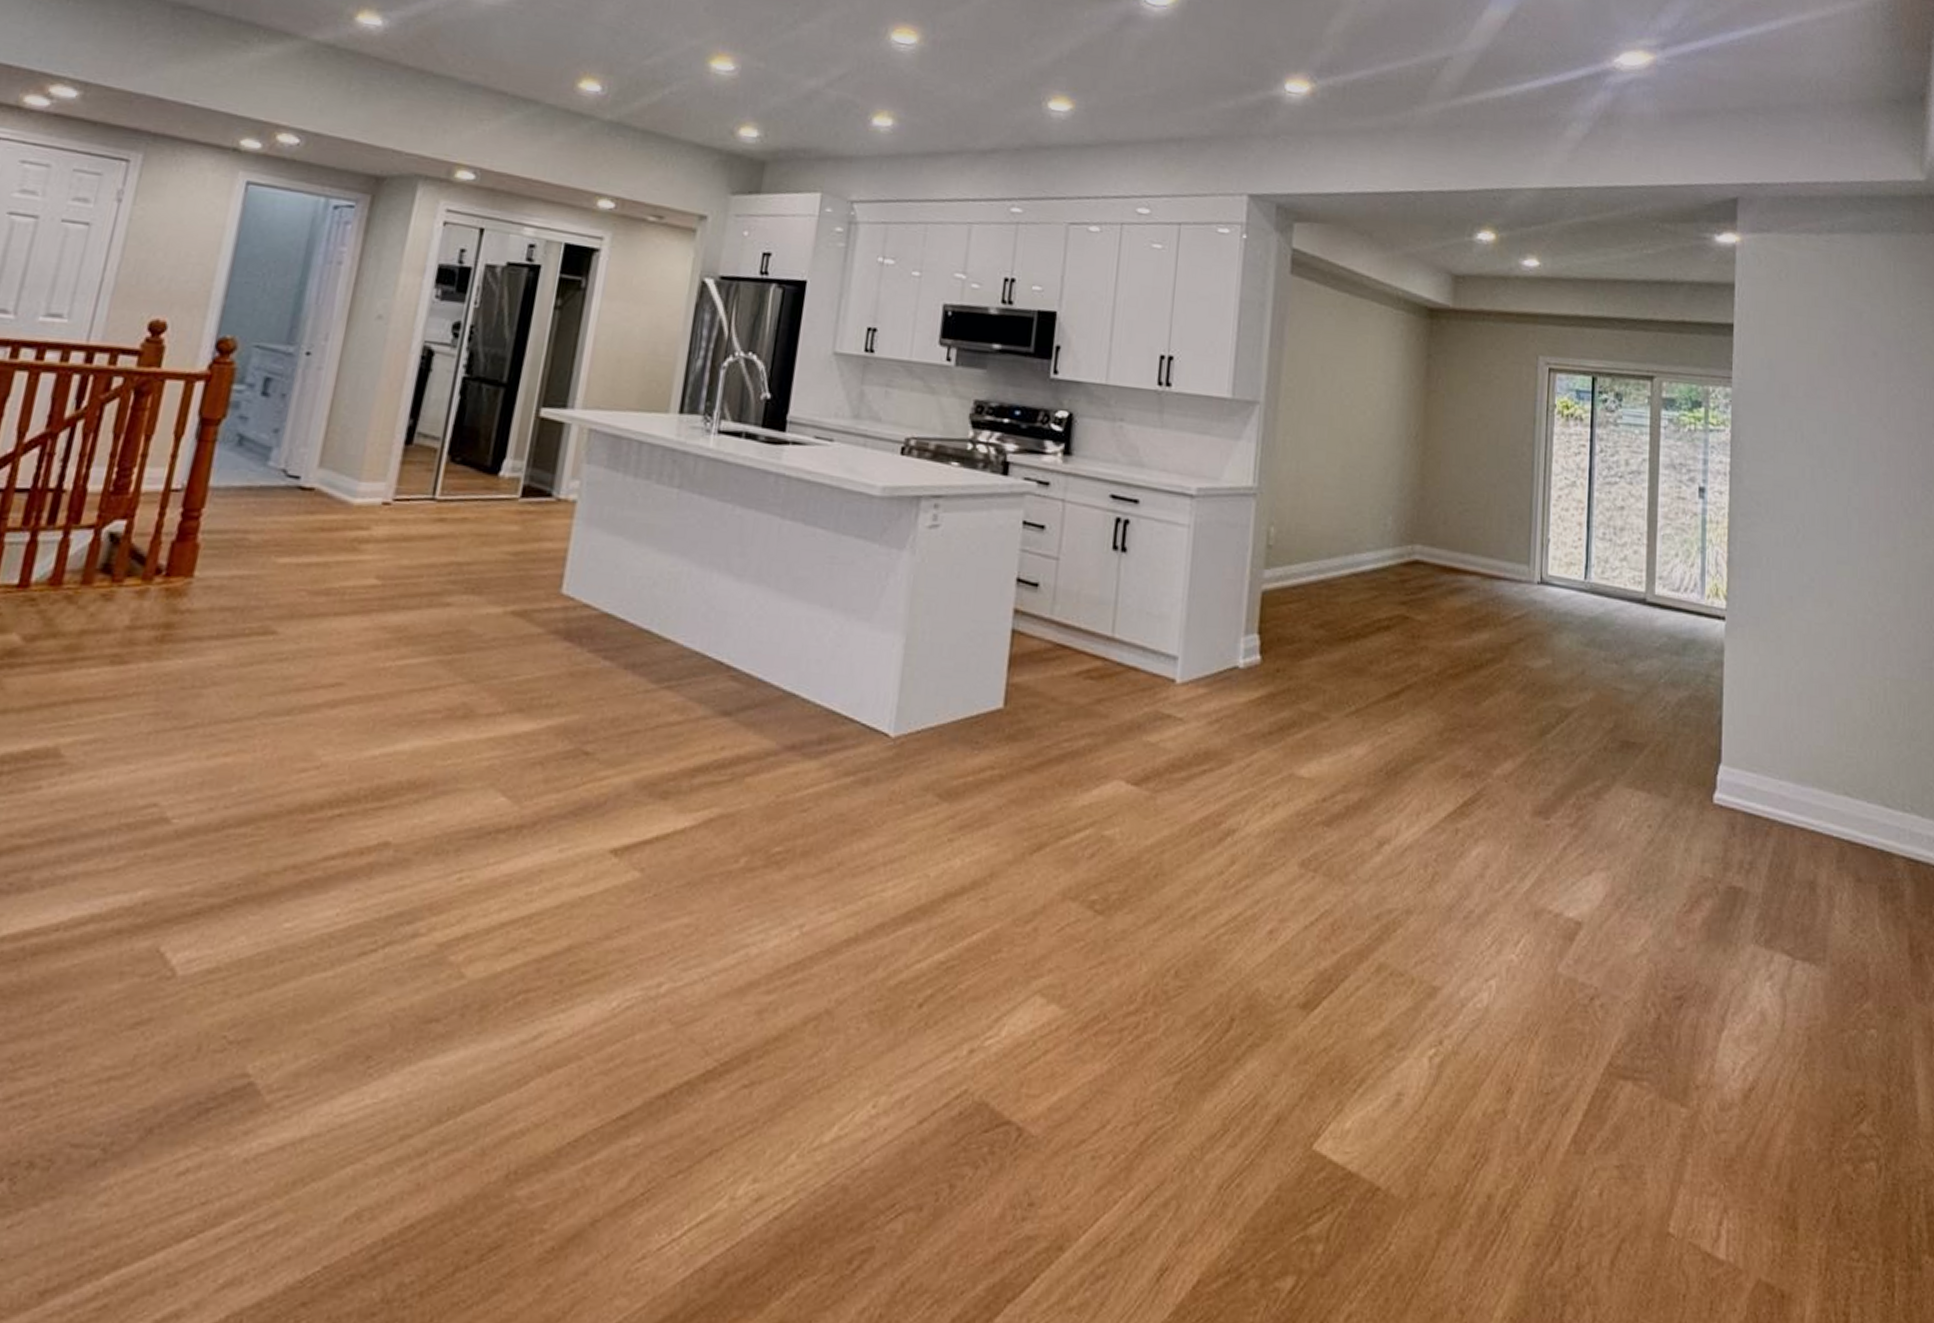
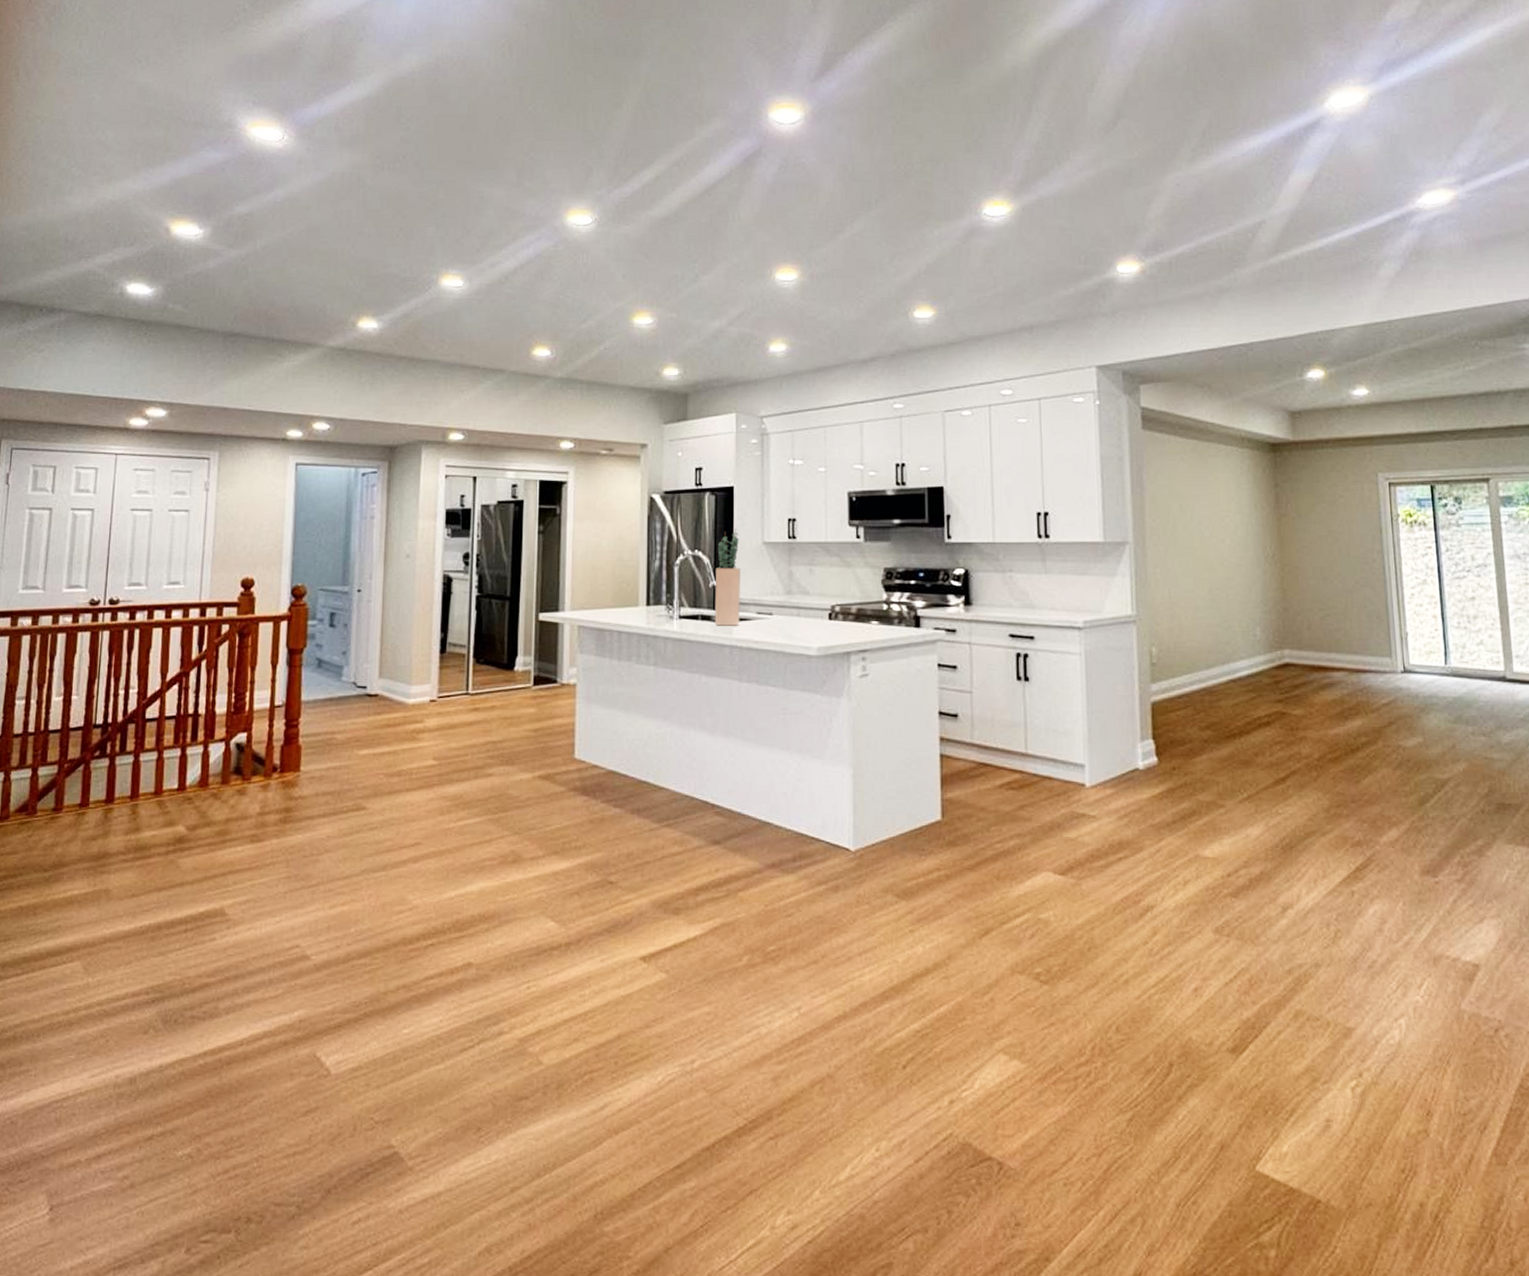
vase: none [761,331,805,450] -> present [714,528,740,626]

